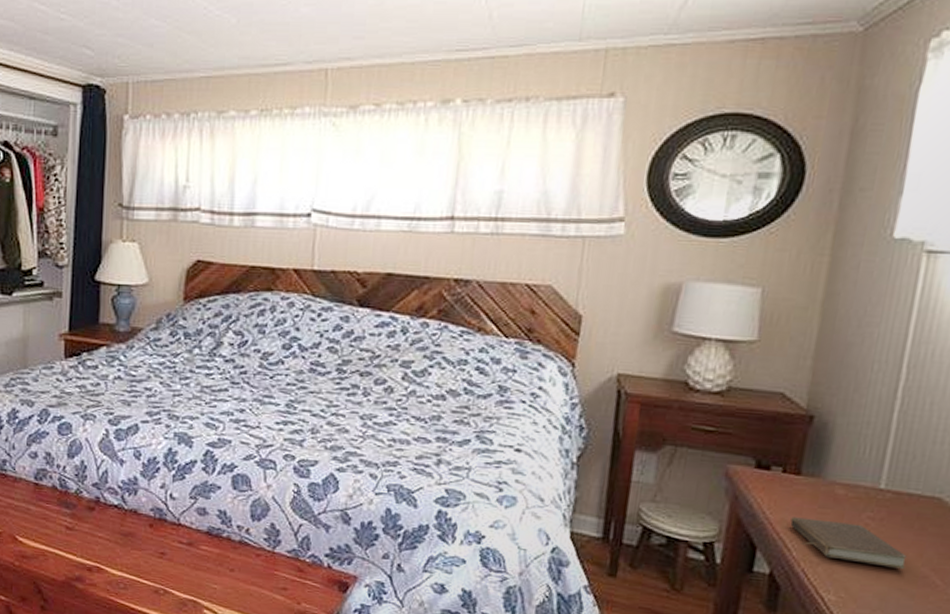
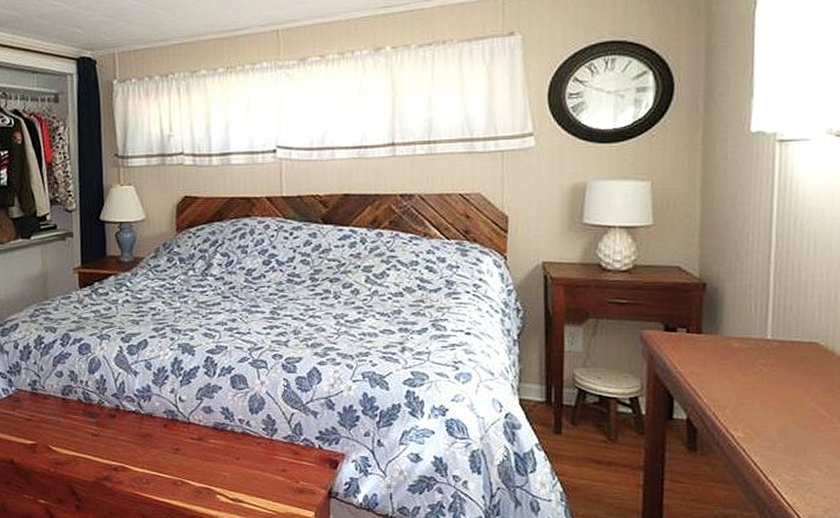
book: present [790,517,907,569] -> none [698,369,796,405]

